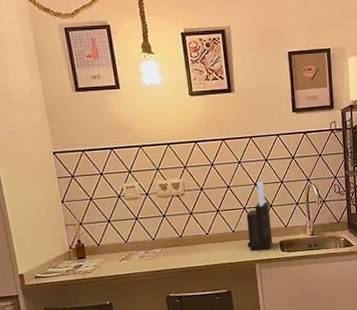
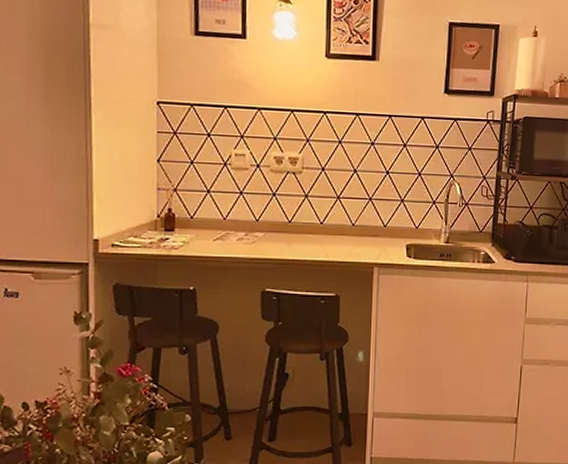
knife block: present [246,181,273,251] -> none [367,169,400,253]

